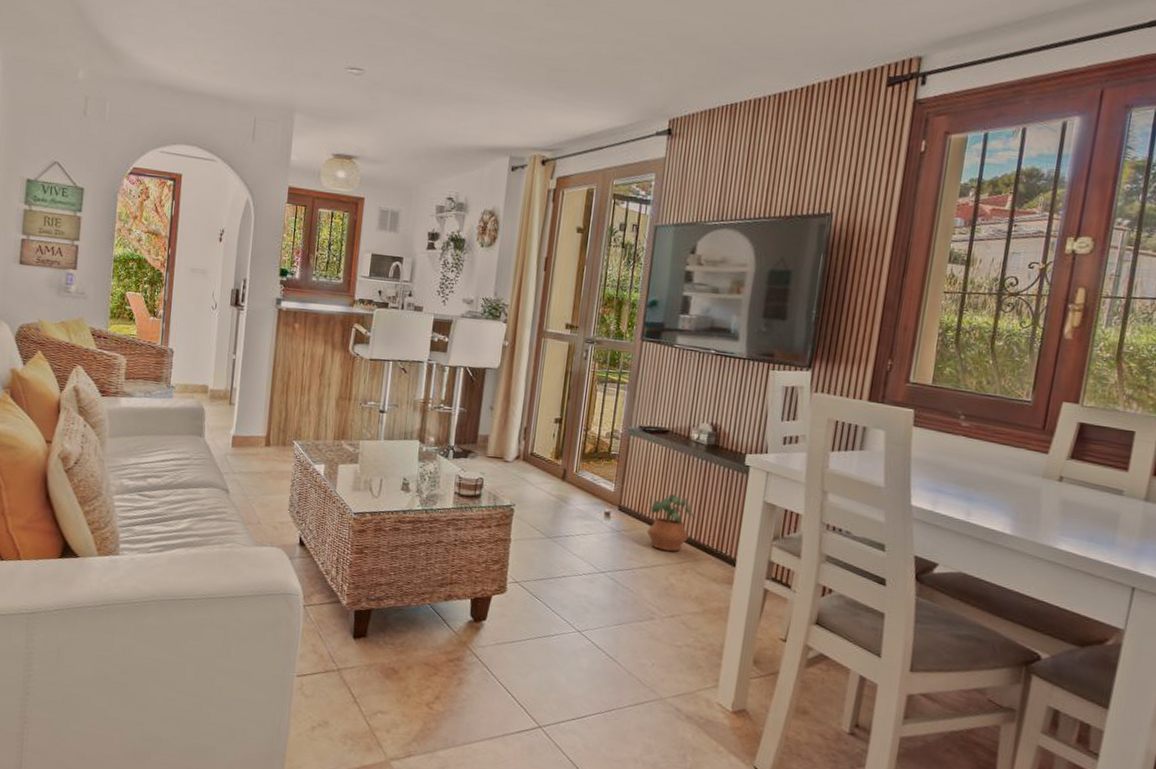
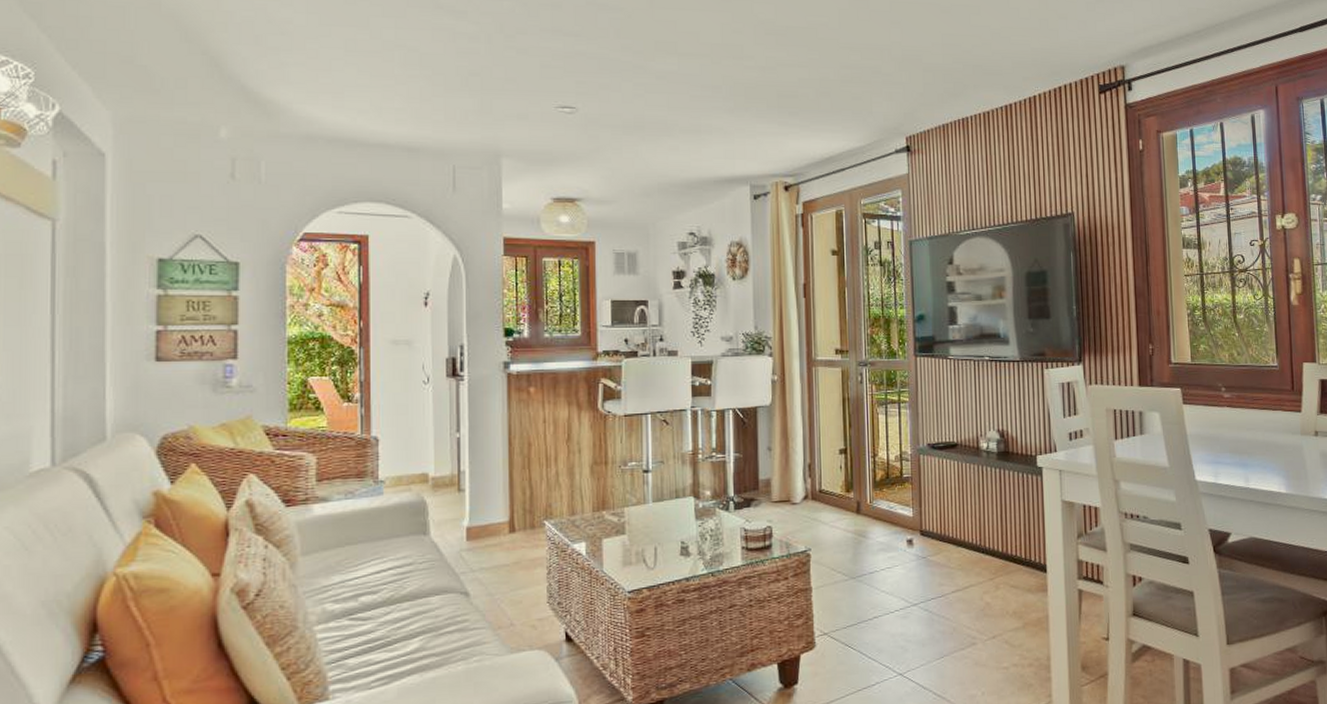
potted plant: present [646,494,696,552] -> none [950,509,1000,569]

